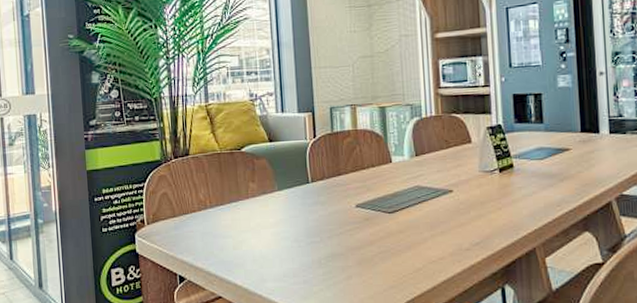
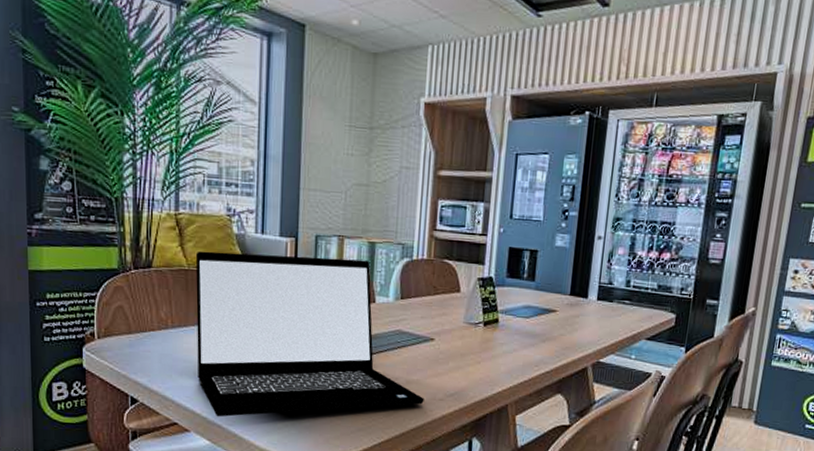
laptop: none [225,124,451,287] -> present [195,251,424,417]

